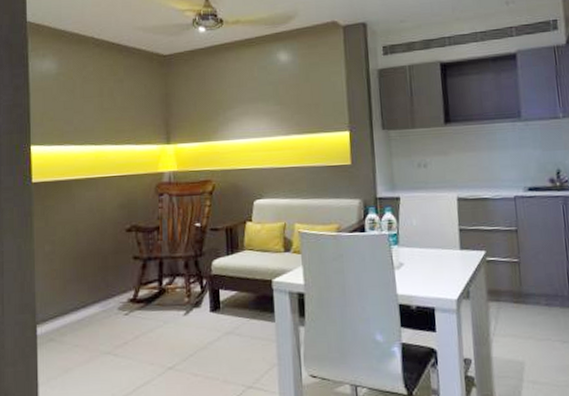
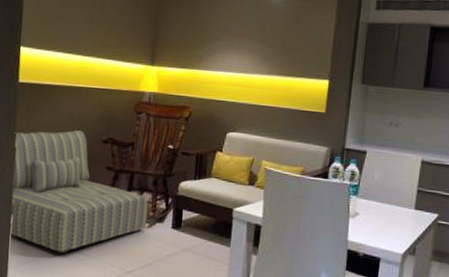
sofa: none [32,222,183,361] -> present [9,129,149,255]

